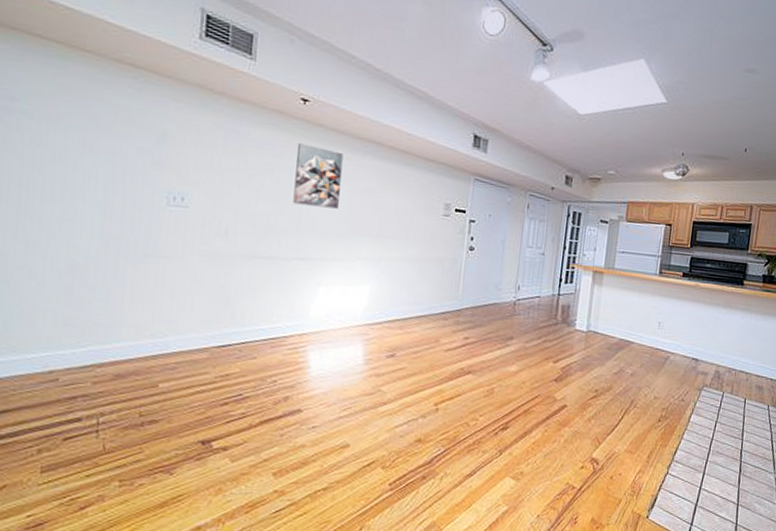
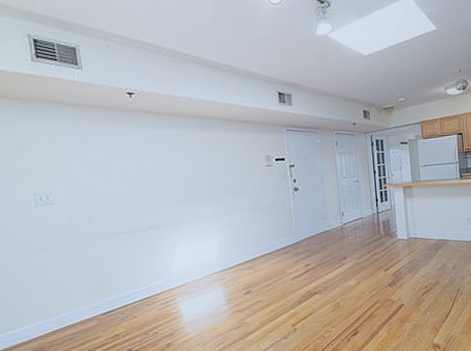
wall art: present [293,143,343,209] -> none [133,130,177,183]

